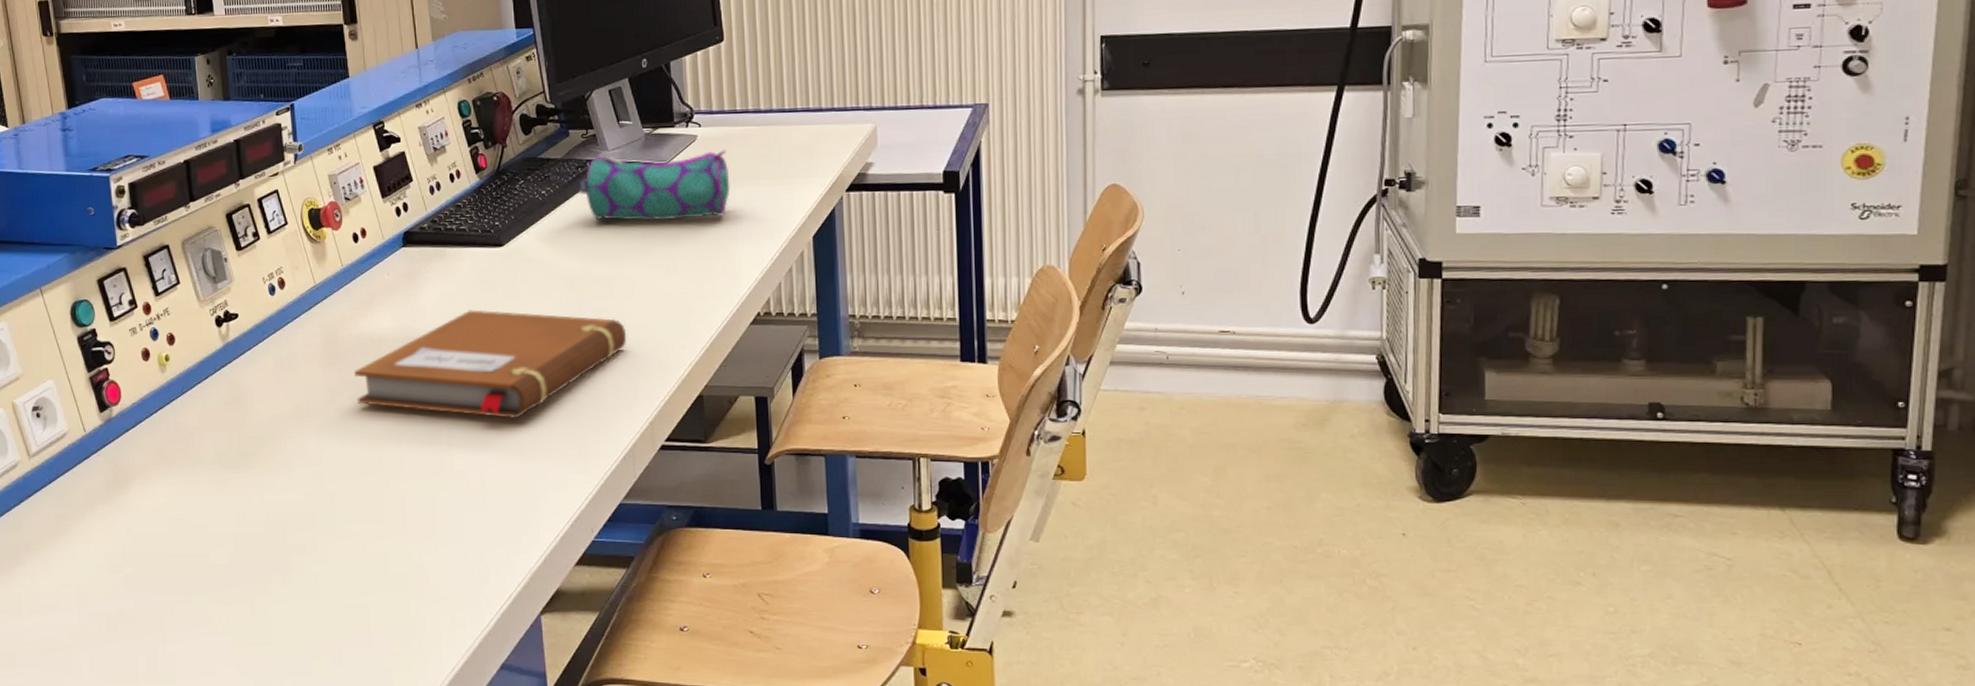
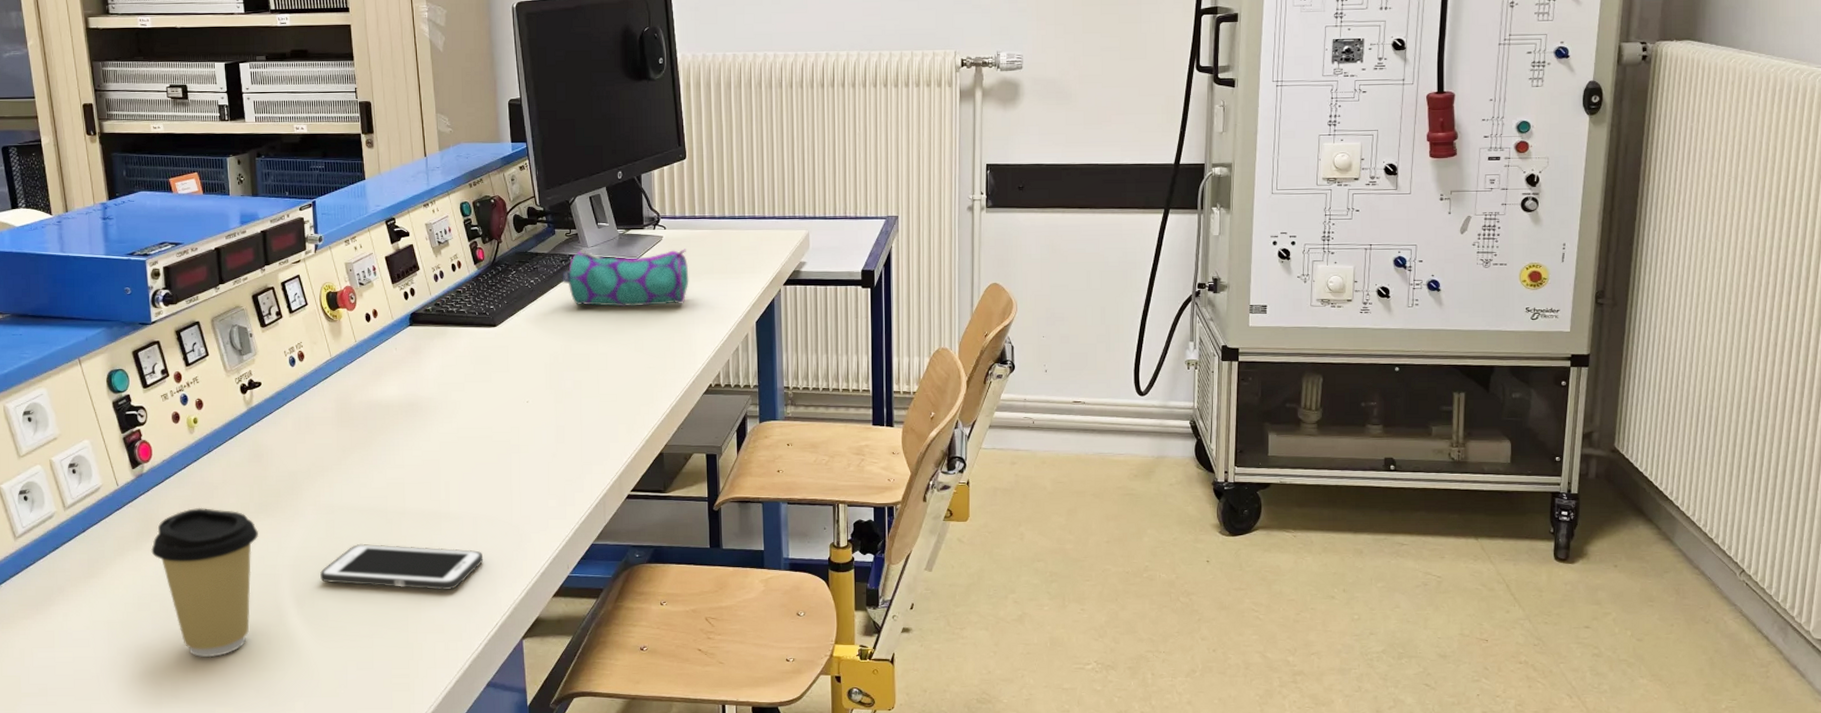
coffee cup: none [122,456,239,628] -> present [151,507,258,658]
cell phone: none [307,499,494,556] -> present [319,543,484,591]
notebook: present [354,309,627,418] -> none [364,380,601,473]

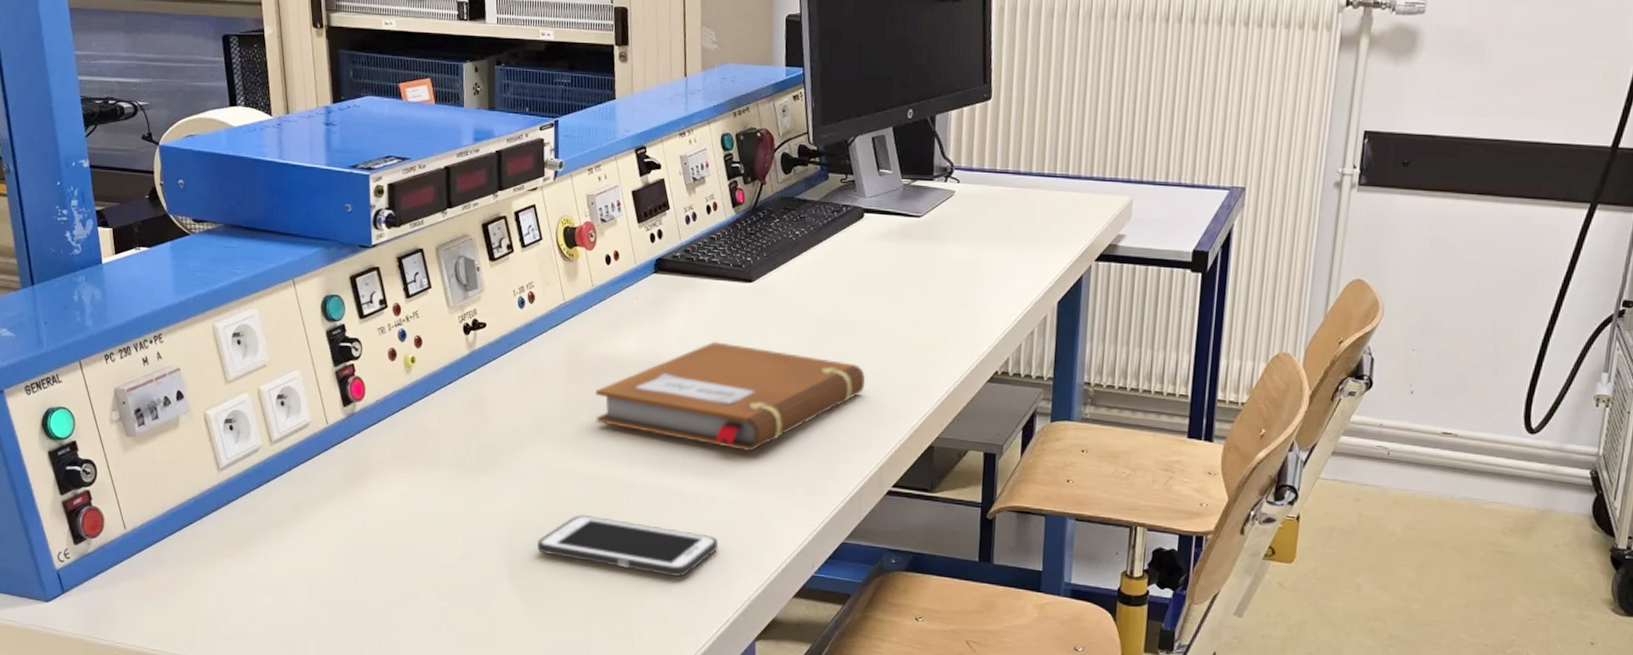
coffee cup: present [151,507,258,658] -> none [359,456,473,622]
notebook: none [364,380,601,473] -> present [595,341,866,451]
pencil case: present [562,248,689,307] -> none [832,199,983,274]

